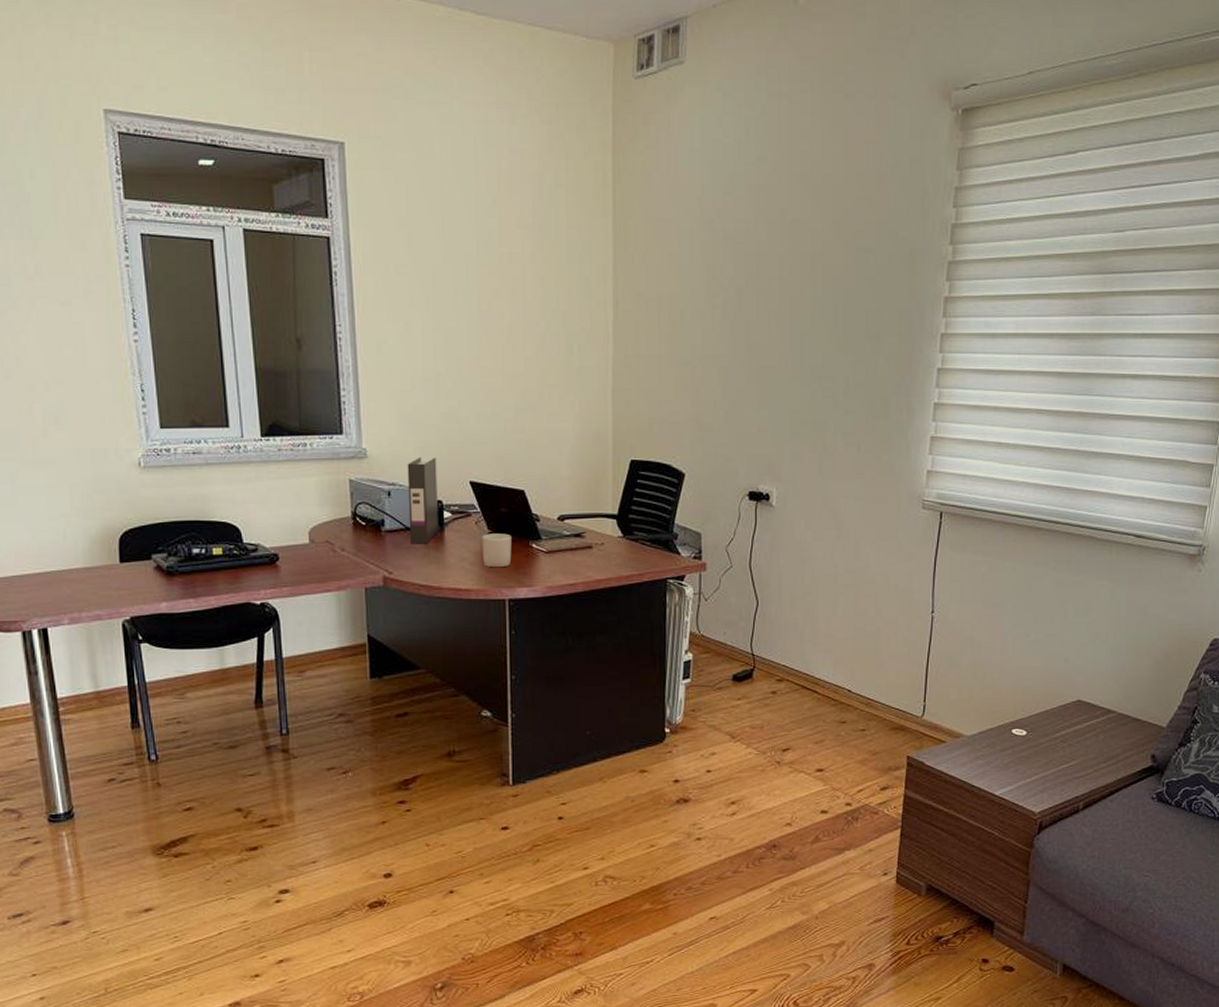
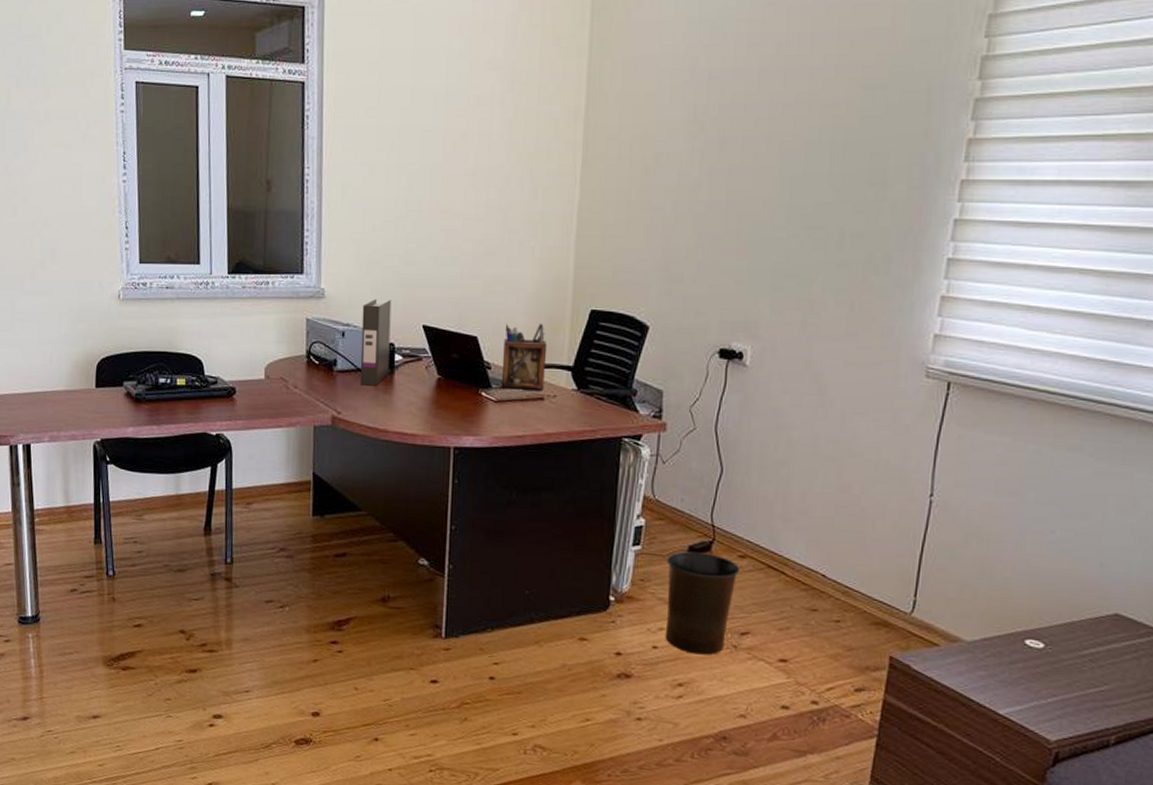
mug: present [482,533,512,568] -> none [430,379,461,415]
desk organizer: none [550,475,593,540] -> present [501,323,548,390]
waste bin: none [715,680,779,773] -> present [665,551,741,655]

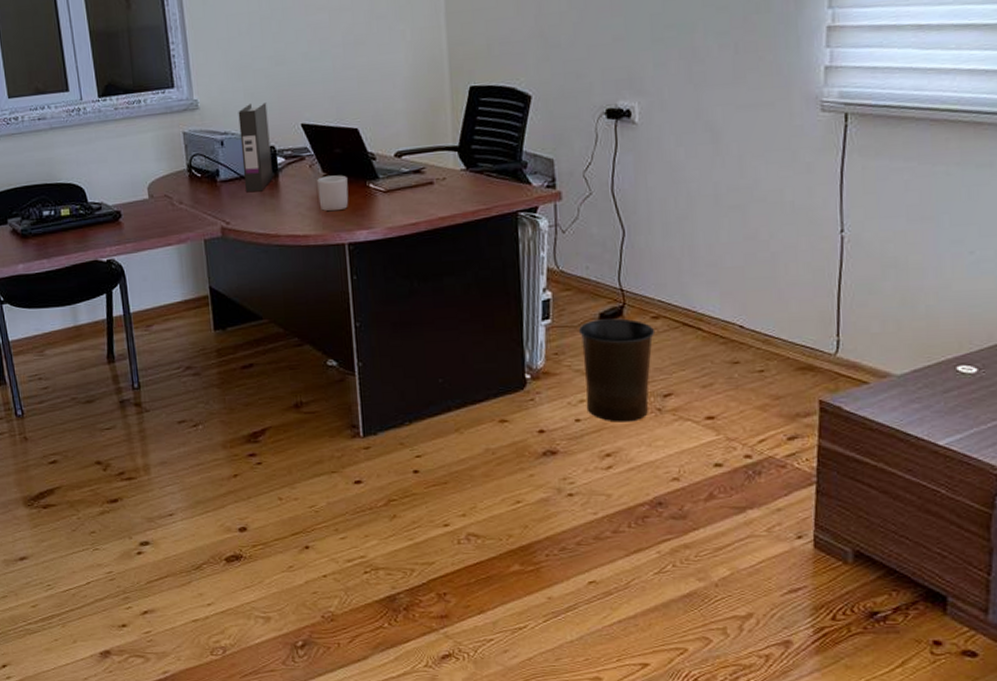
mug: none [430,379,461,415] -> present [317,175,349,212]
desk organizer: present [501,323,548,390] -> none [384,107,432,178]

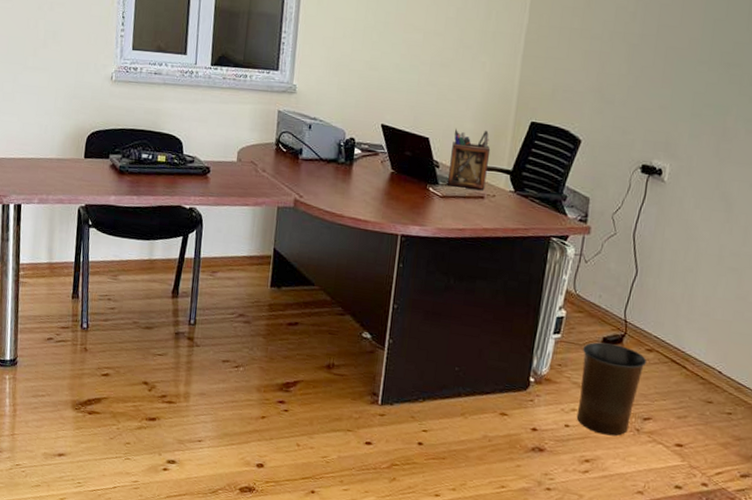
binder: present [238,102,273,193] -> none [322,98,355,175]
mug: present [317,175,349,212] -> none [383,173,412,206]
desk organizer: none [384,107,432,178] -> present [447,128,491,190]

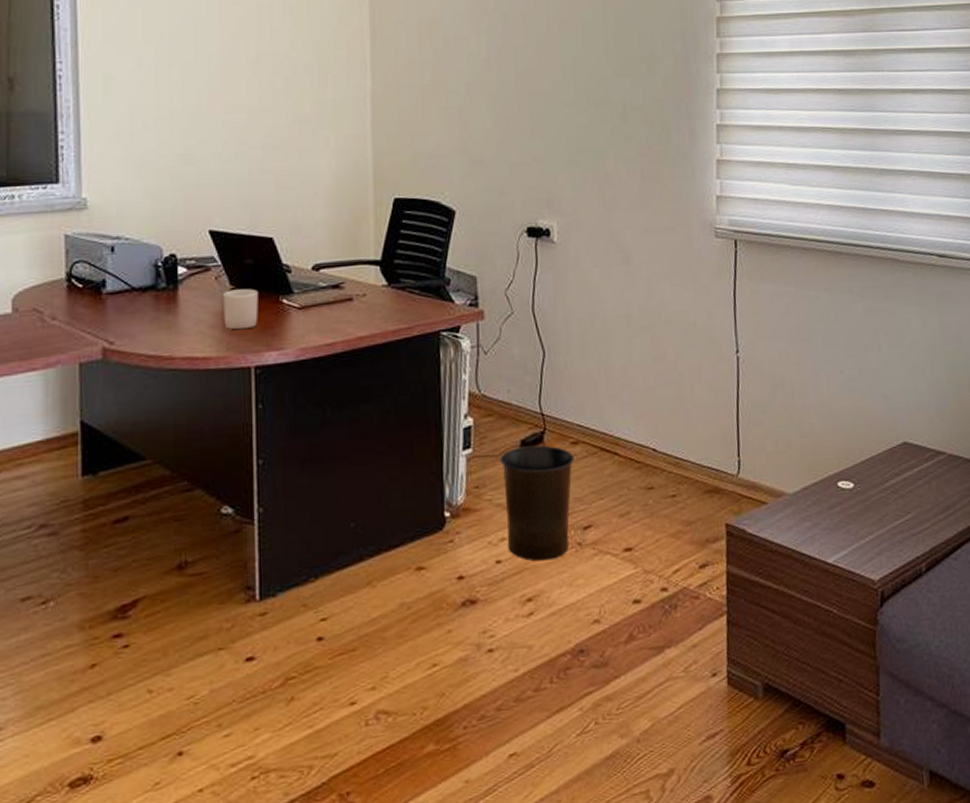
mug: none [383,173,412,206] -> present [223,288,259,330]
desk organizer: present [447,128,491,190] -> none [303,218,352,293]

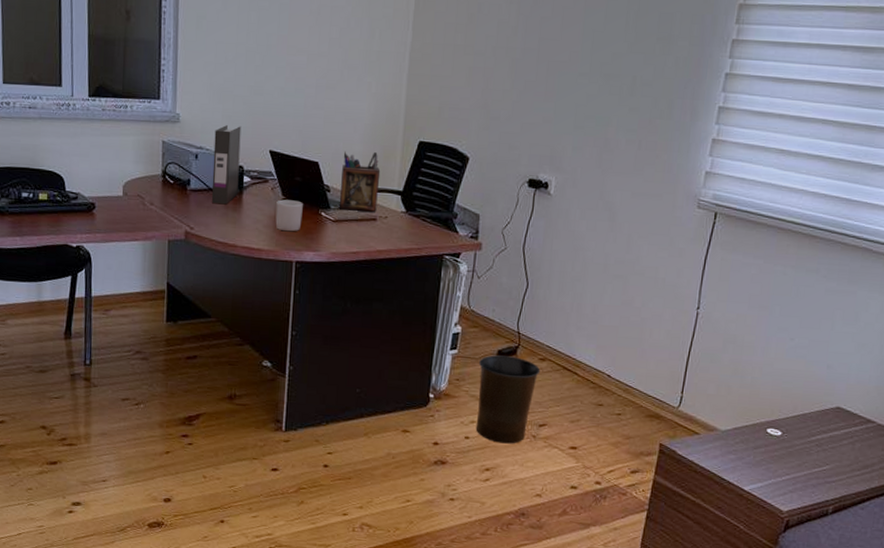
binder: none [135,205,171,307] -> present [212,125,241,205]
desk organizer: none [303,218,352,293] -> present [338,151,381,212]

